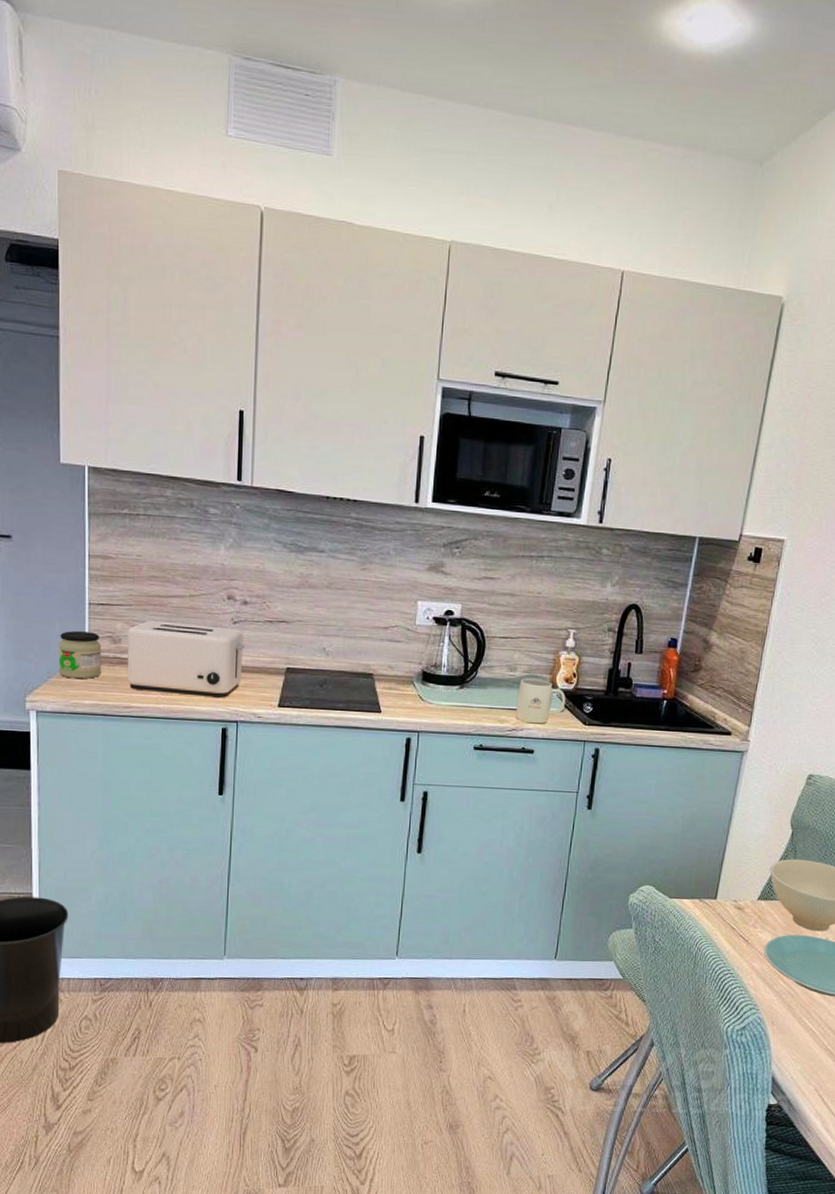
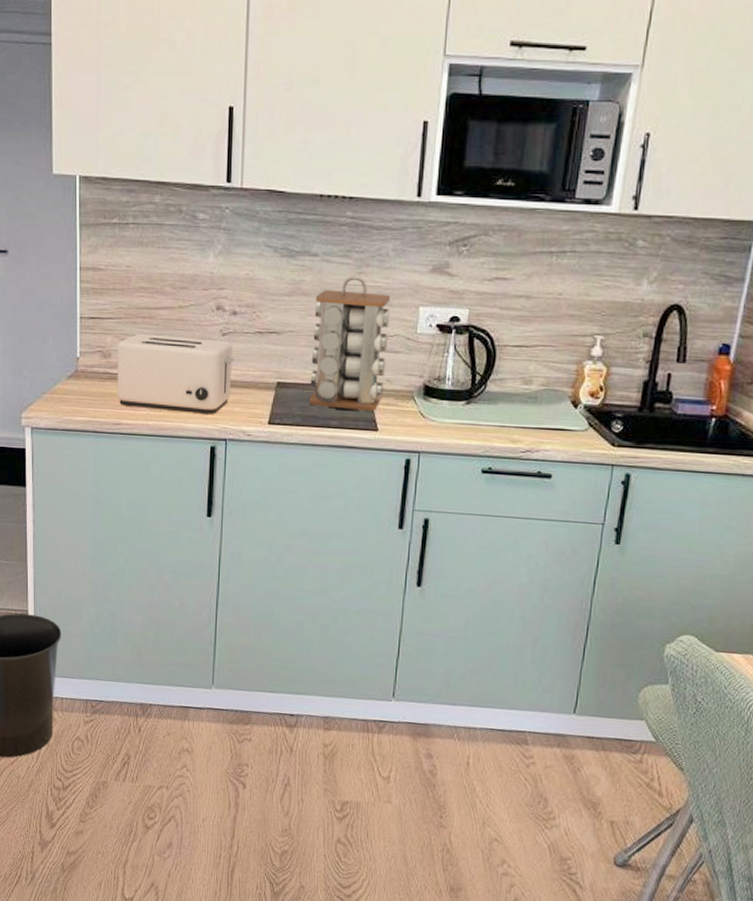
jar: present [58,631,102,679] -> none [51,346,93,395]
spice rack: none [317,571,392,695] -> present [309,276,391,411]
mug: present [515,677,566,724] -> none [530,391,591,445]

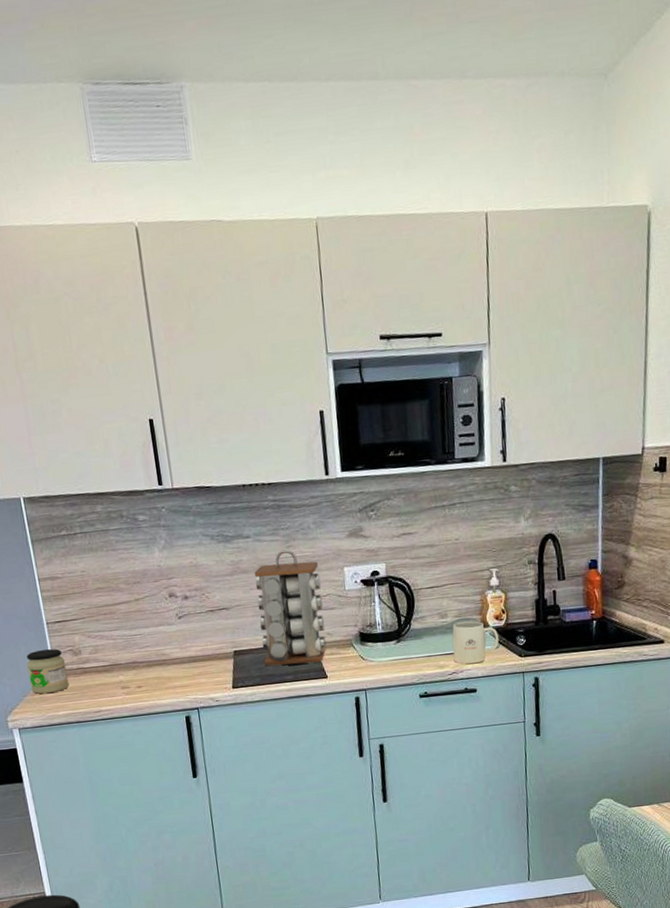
jar: none [51,346,93,395] -> present [26,649,69,694]
toaster: present [117,333,235,415] -> none [85,623,195,695]
mug: none [530,391,591,445] -> present [451,620,500,665]

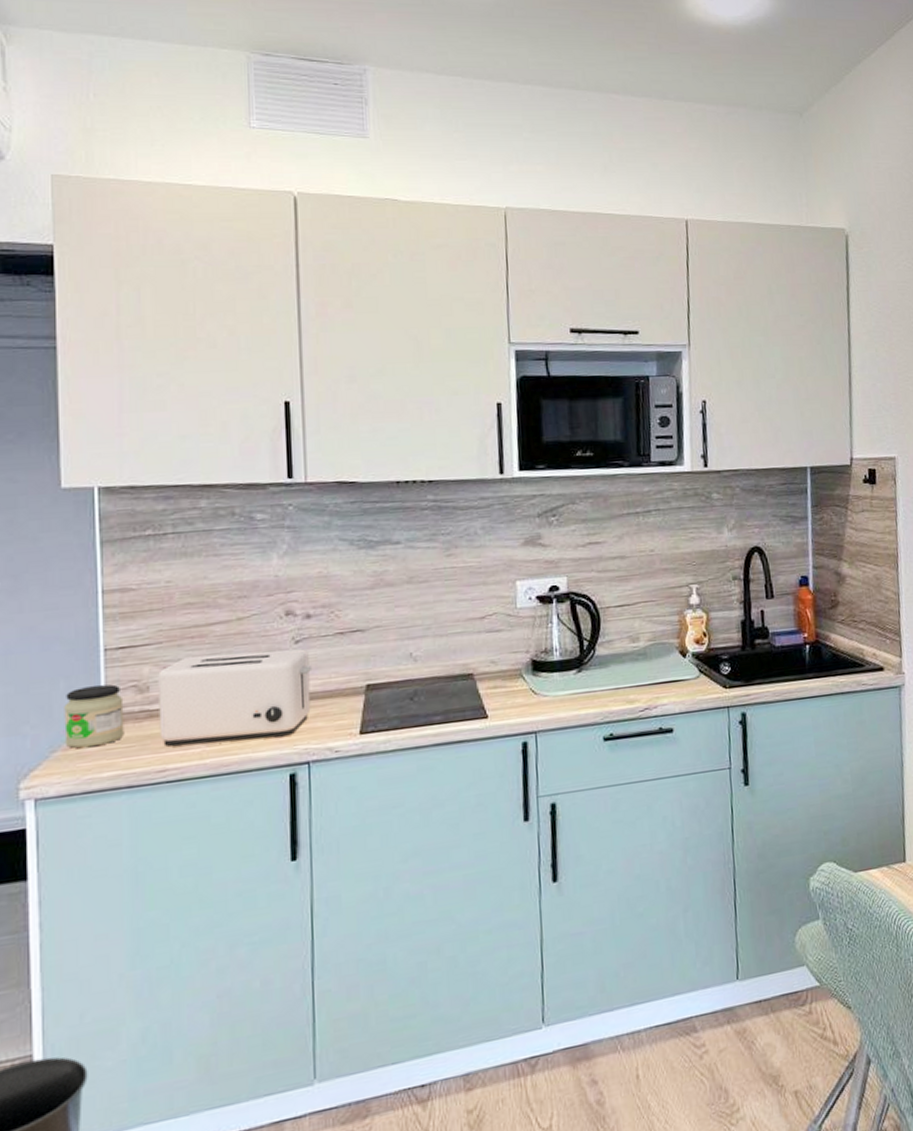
toaster: none [85,623,195,695] -> present [158,649,313,748]
spice rack: present [254,549,327,666] -> none [402,558,489,704]
mug: present [451,620,500,665] -> none [644,645,701,699]

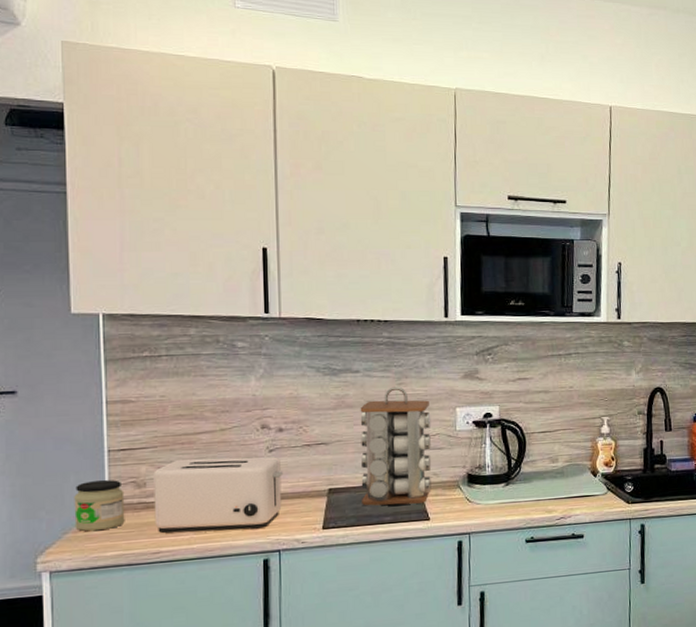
spice rack: none [402,558,489,704] -> present [360,386,432,506]

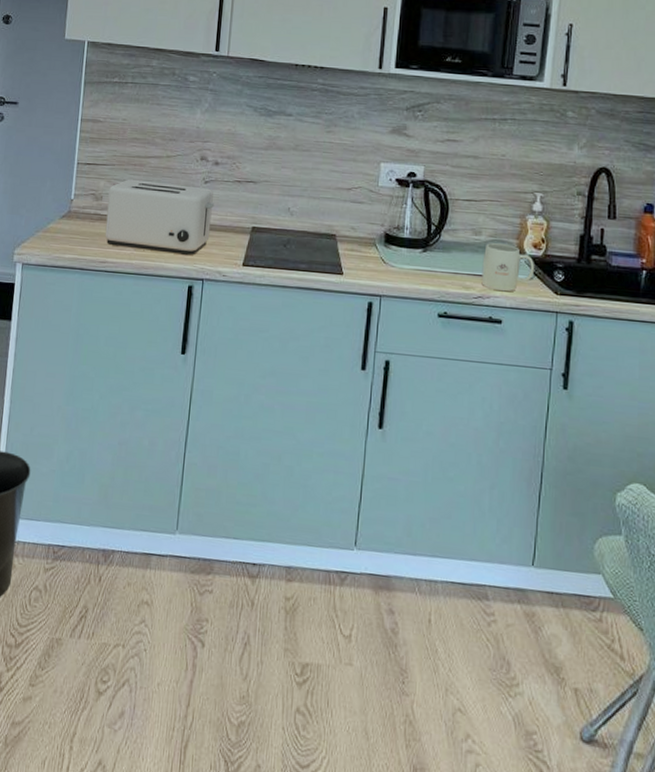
jar: present [74,480,125,532] -> none [45,188,85,234]
spice rack: present [360,386,432,506] -> none [281,134,355,256]
mug: none [561,466,608,510] -> present [481,242,535,292]

